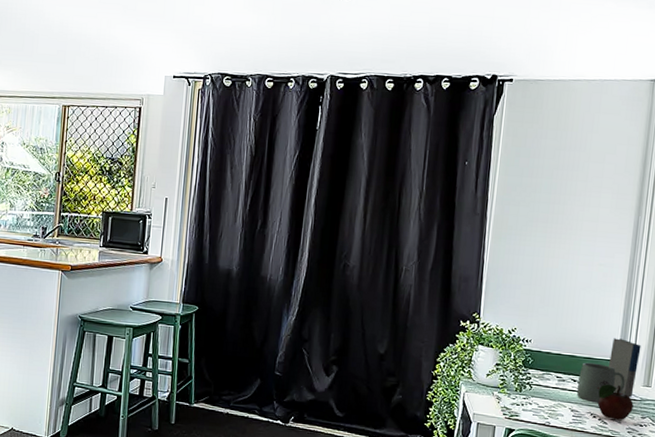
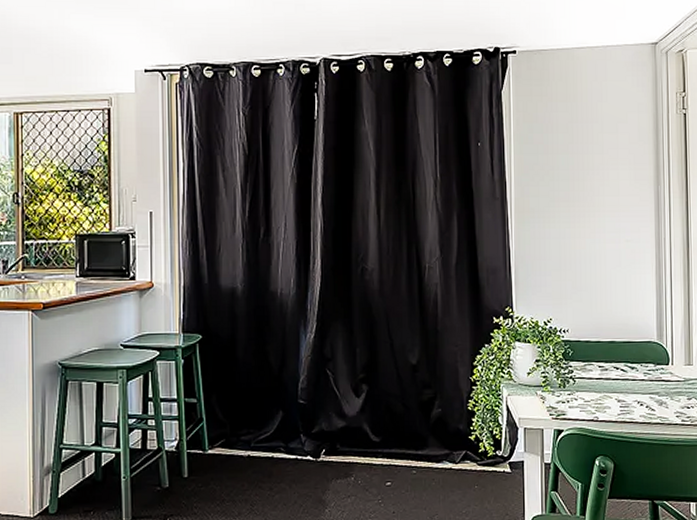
mug: present [577,362,626,403] -> none [621,346,668,390]
fruit: present [597,384,634,421] -> none [642,367,678,406]
book: present [609,338,641,398] -> none [649,317,678,379]

